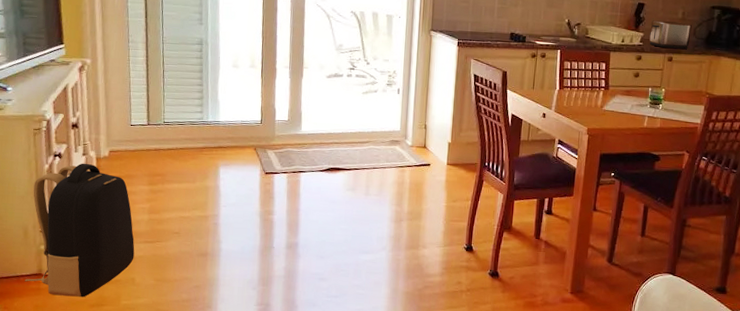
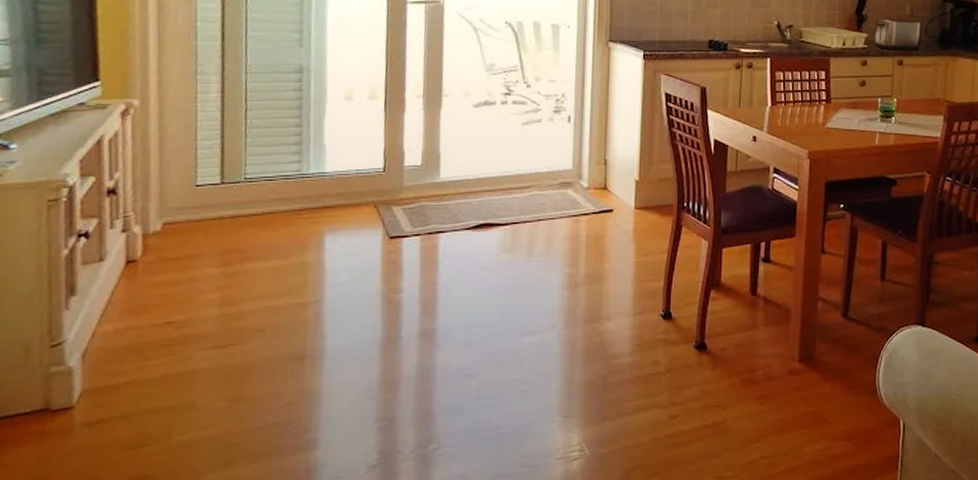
backpack: present [25,163,135,297] -> none [22,243,197,439]

